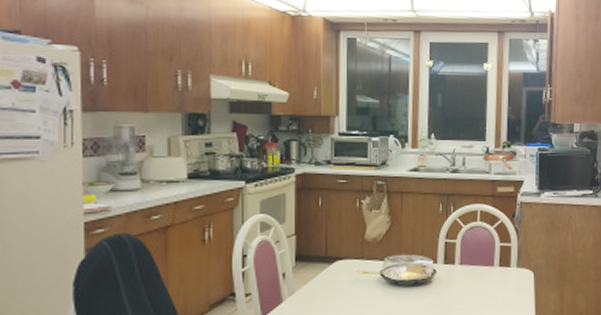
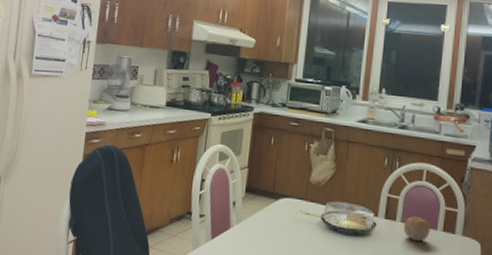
fruit: none [462,257,488,281] -> present [403,216,431,242]

